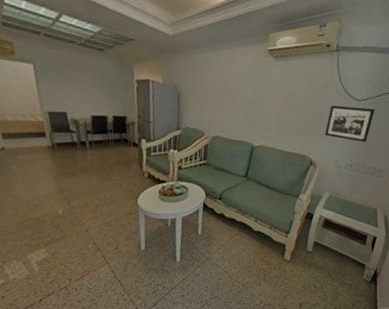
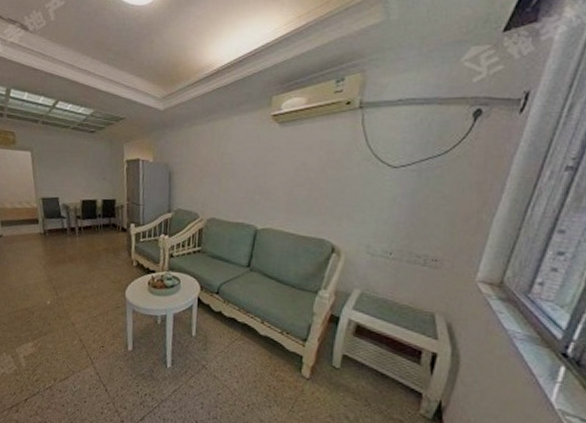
picture frame: present [324,105,375,142] -> none [350,175,421,222]

